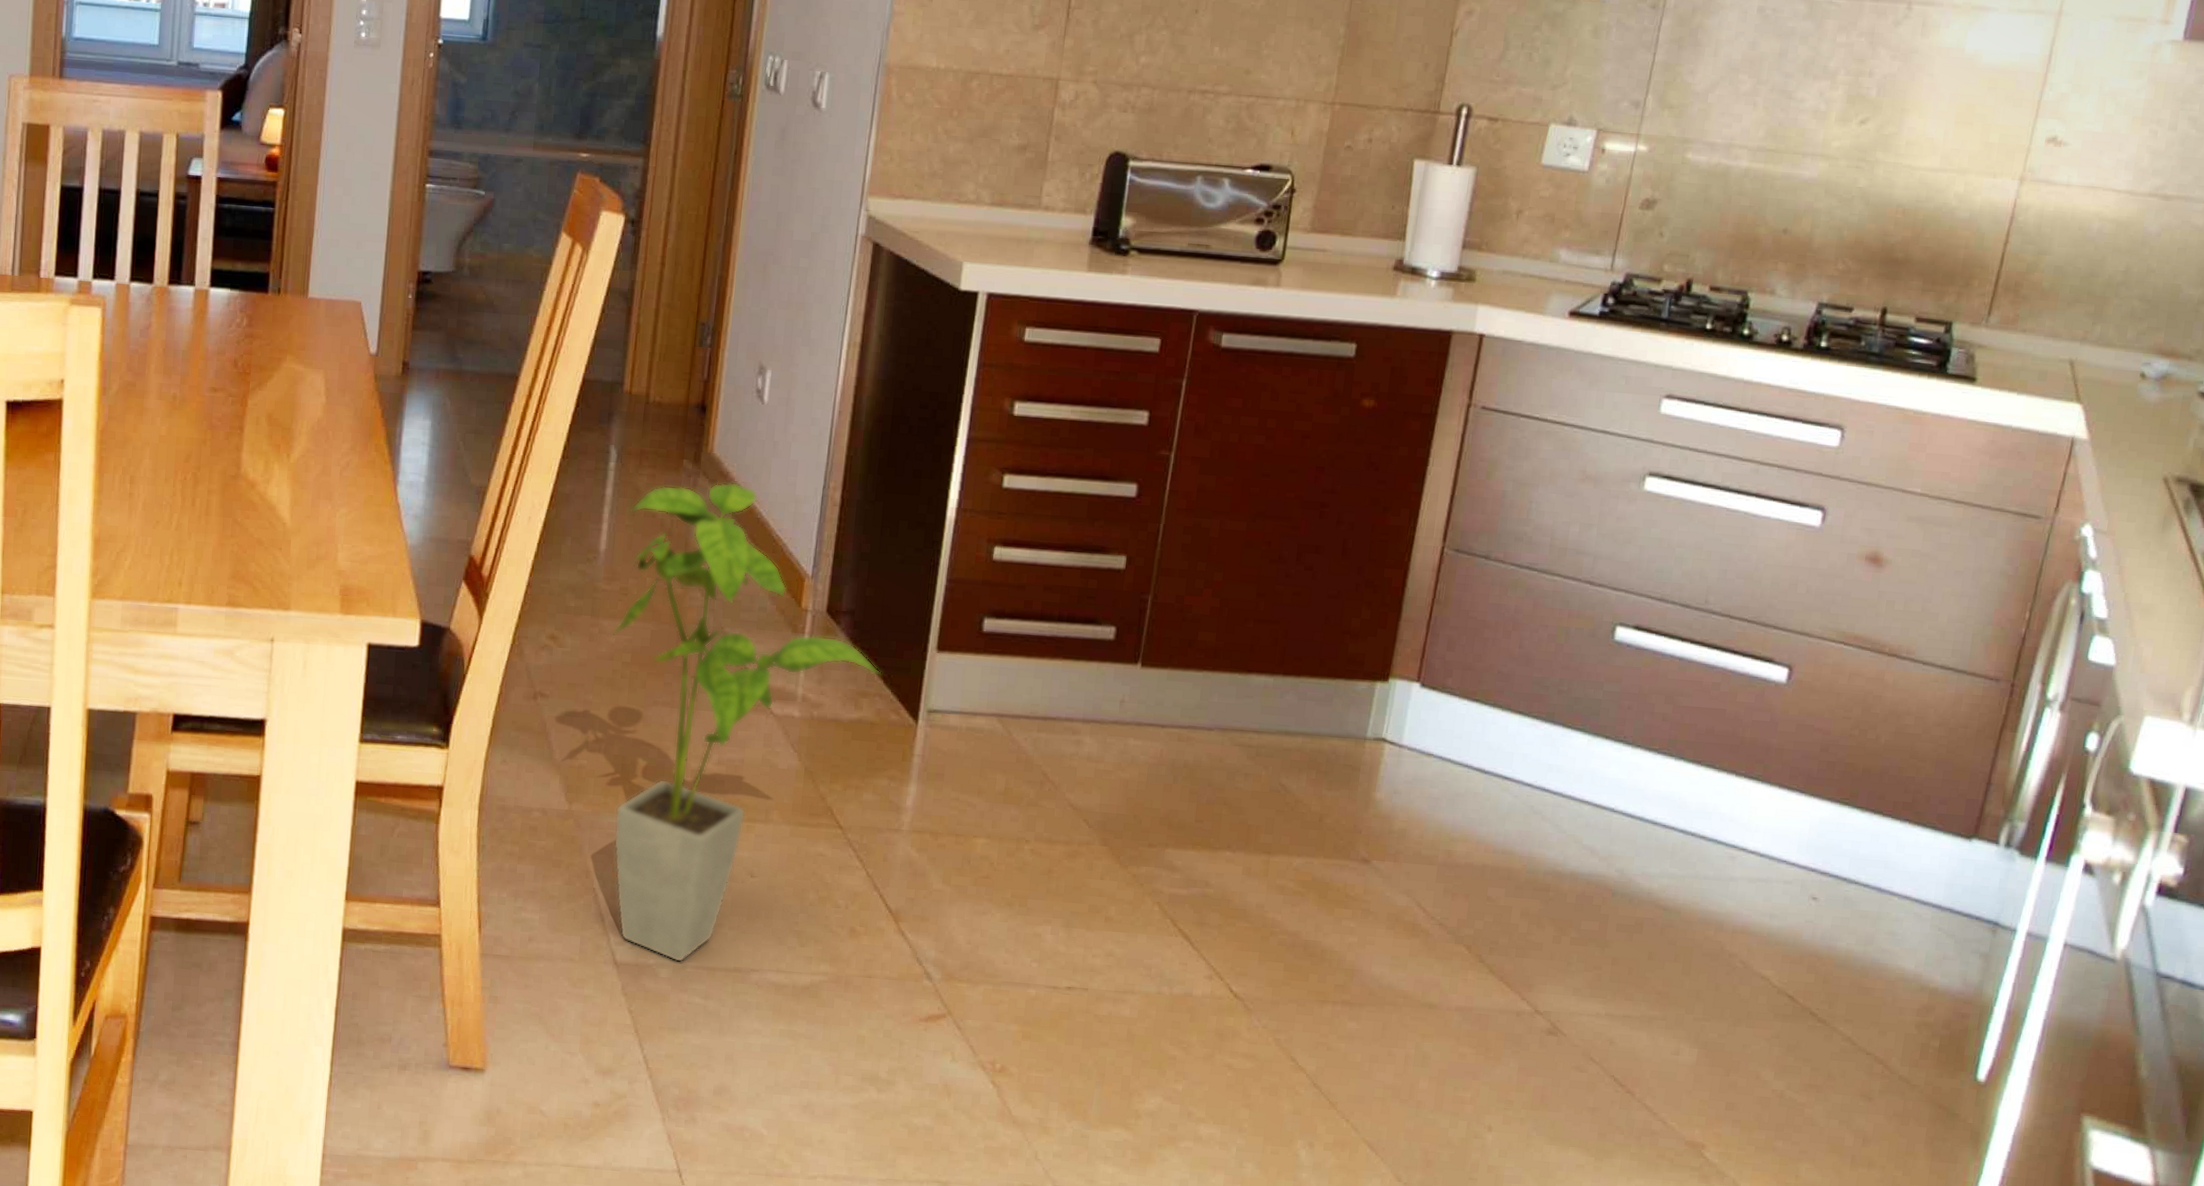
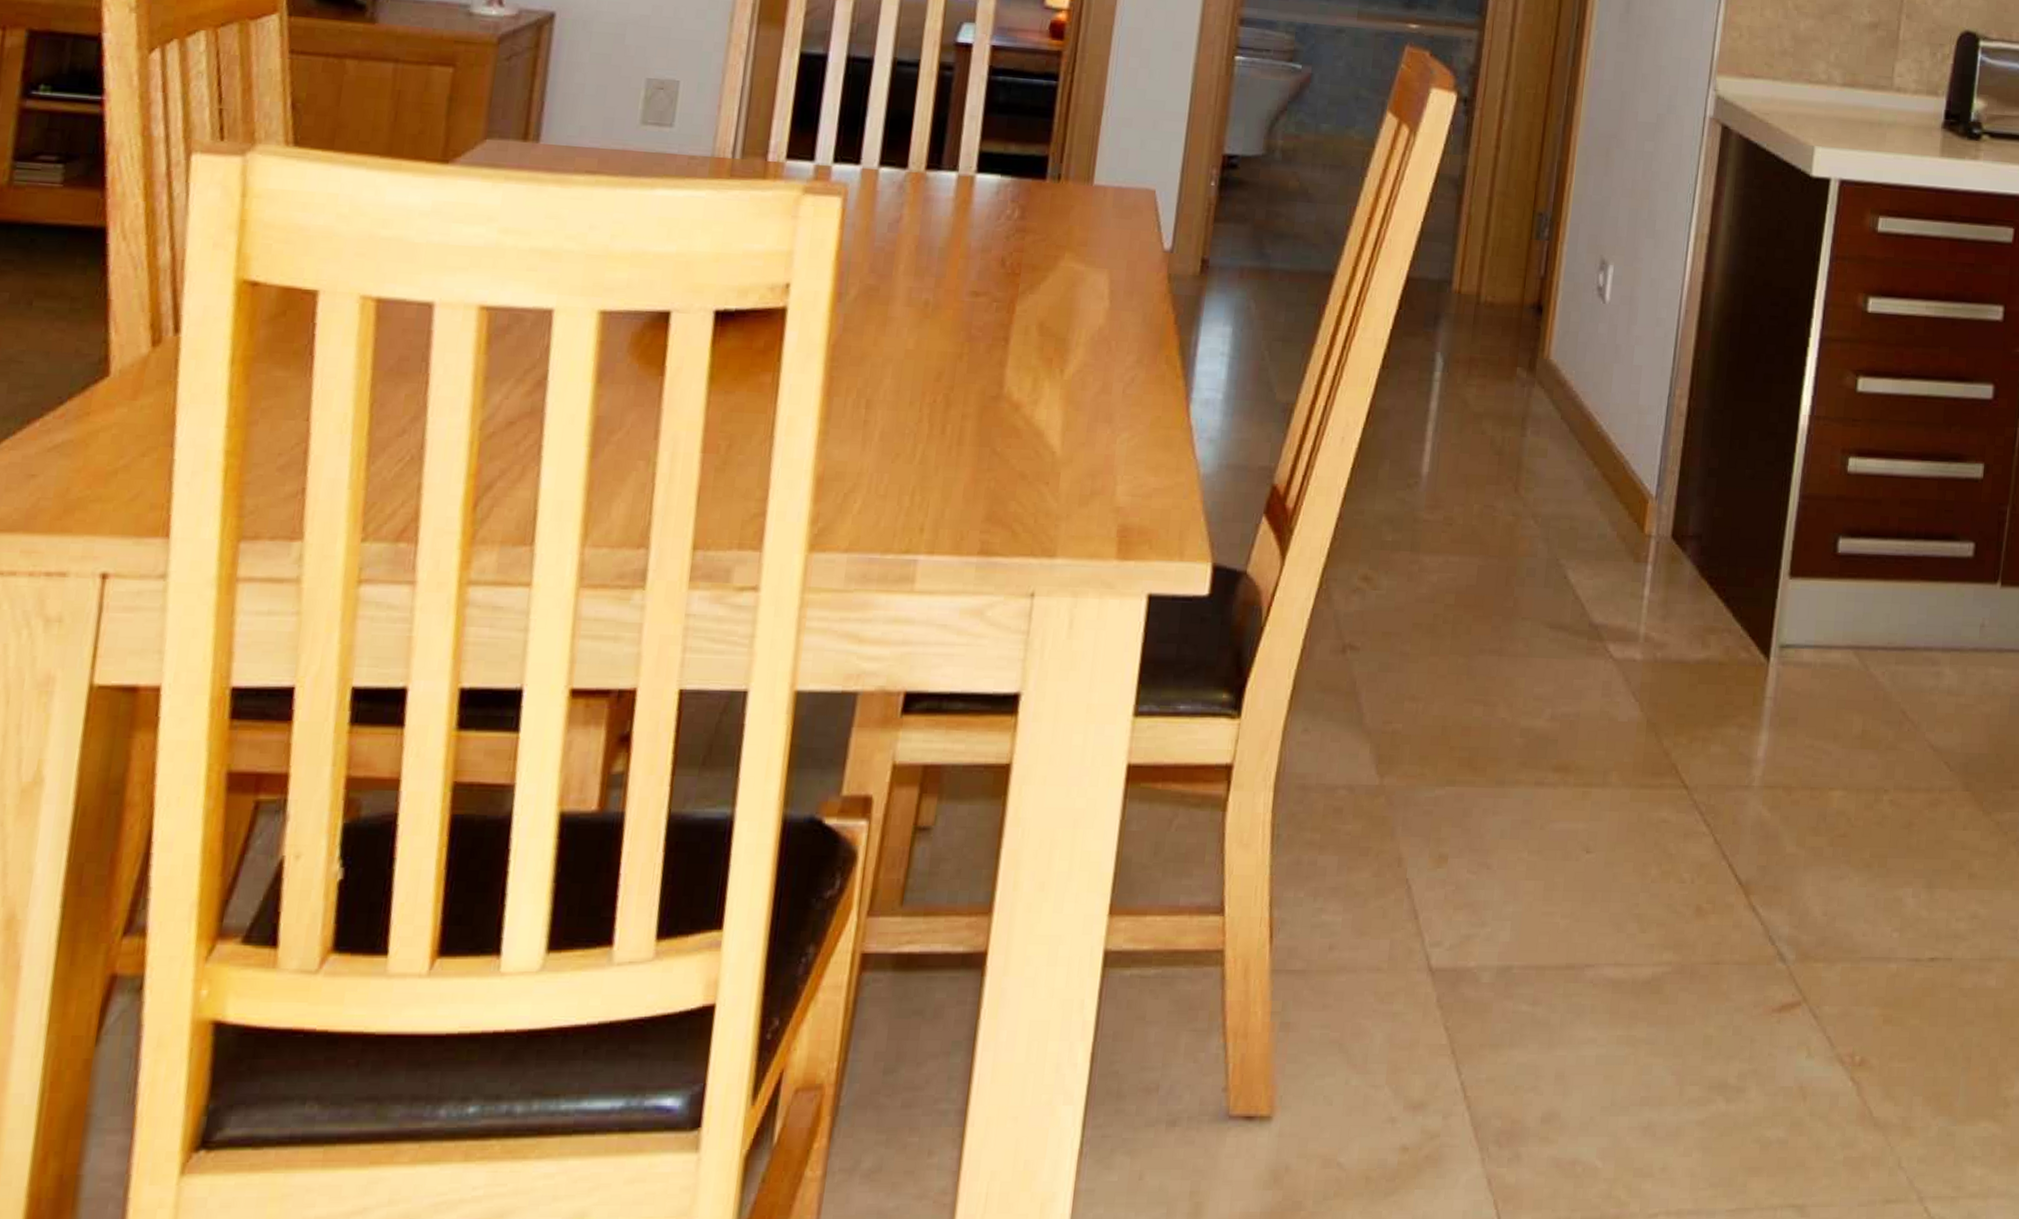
house plant: present [611,482,881,963] -> none [1431,391,1730,963]

